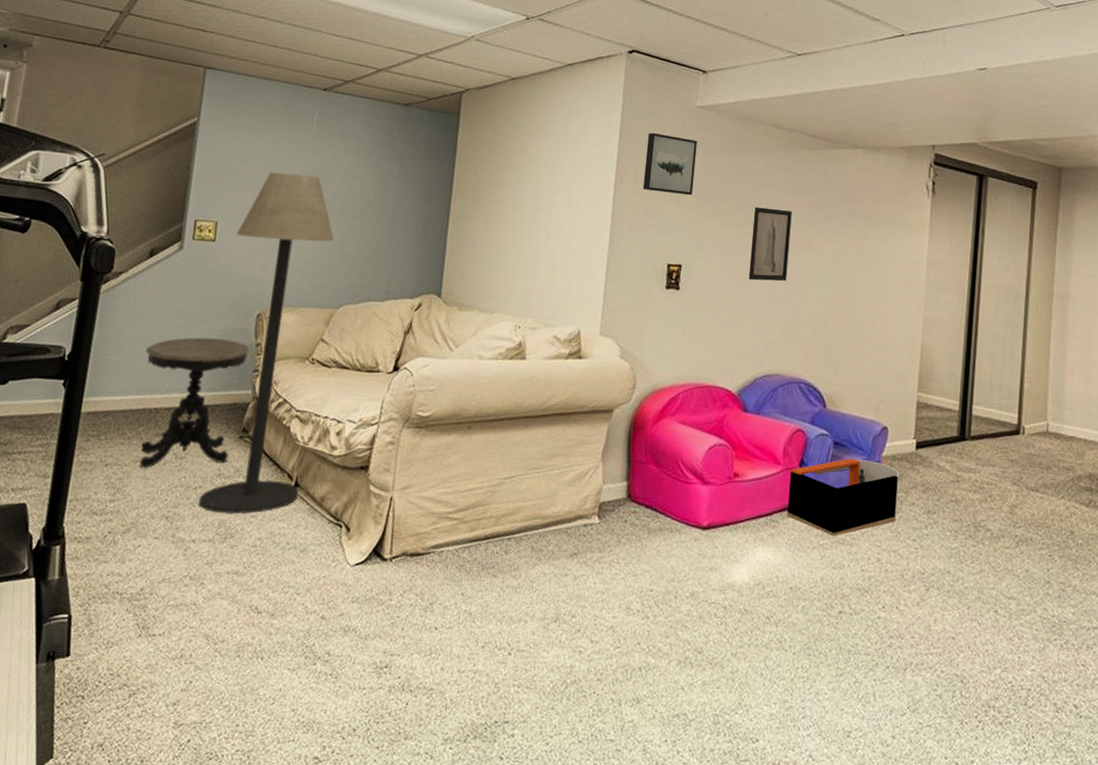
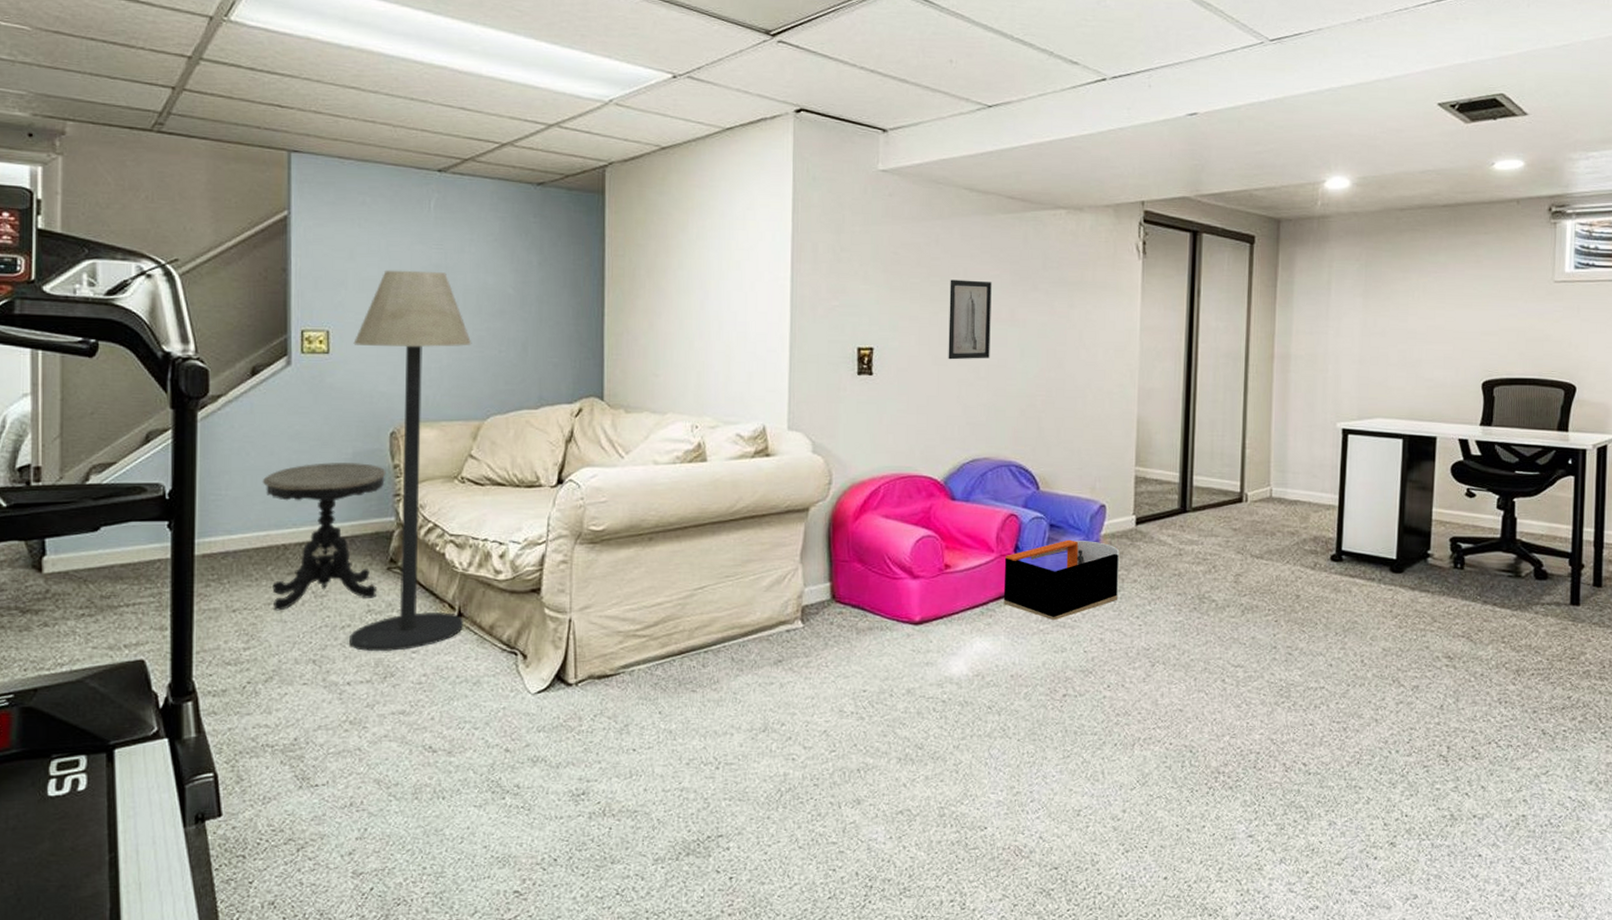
wall art: present [642,132,697,196] -> none [823,202,882,271]

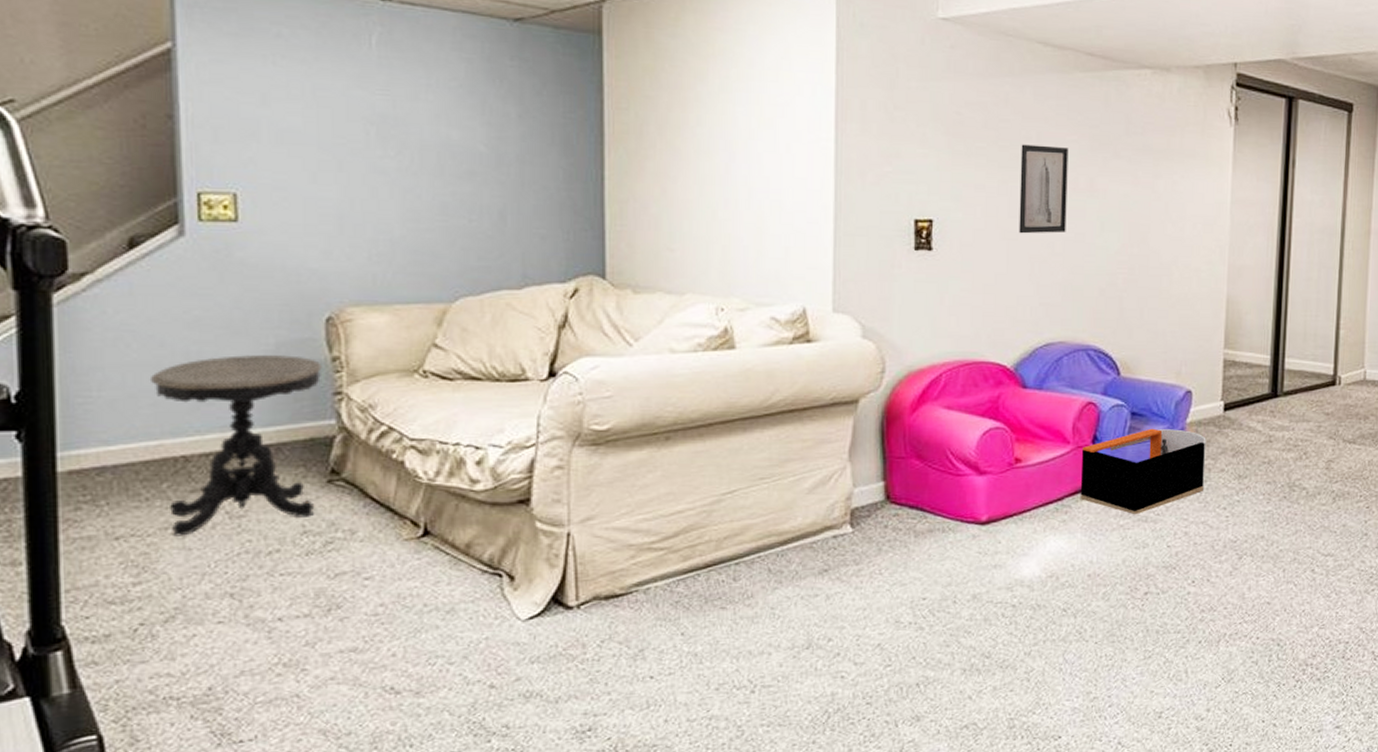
floor lamp: present [349,270,472,651] -> none [271,119,433,580]

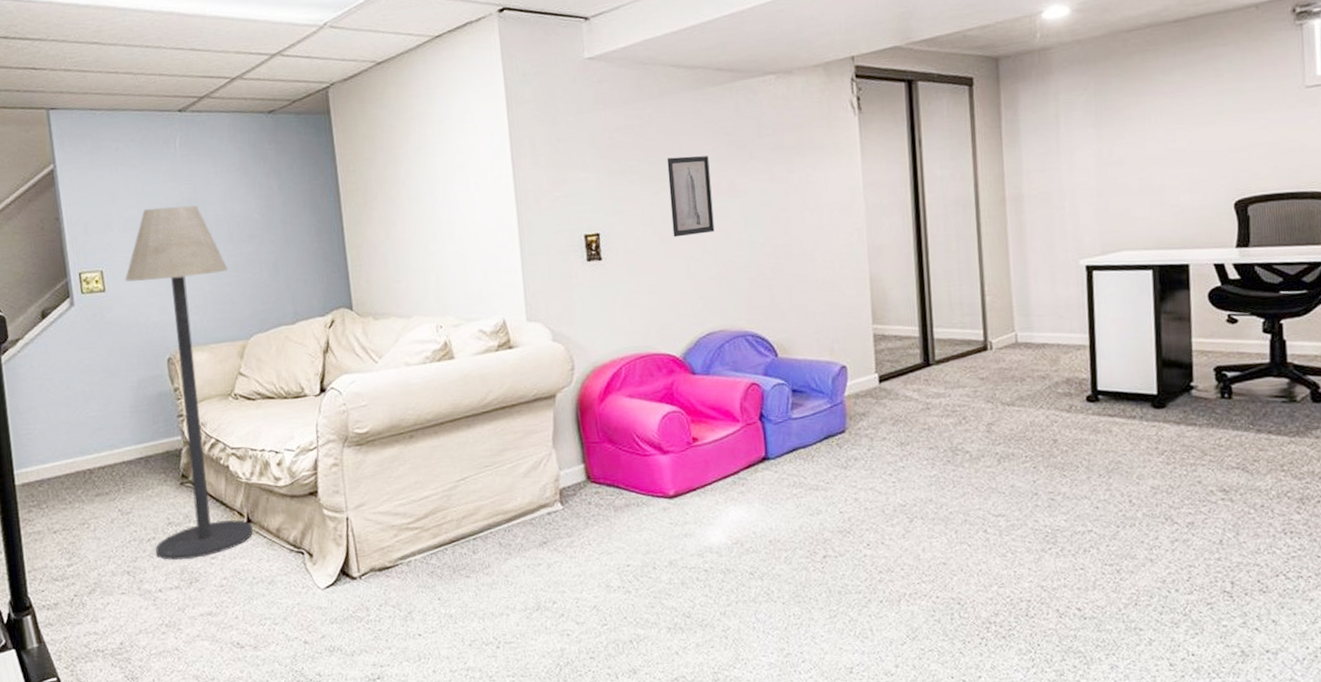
side table: present [149,355,322,537] -> none [63,389,174,530]
floor lamp: none [271,119,433,580] -> present [125,205,253,560]
storage bin: present [1080,428,1206,515] -> none [750,402,869,484]

